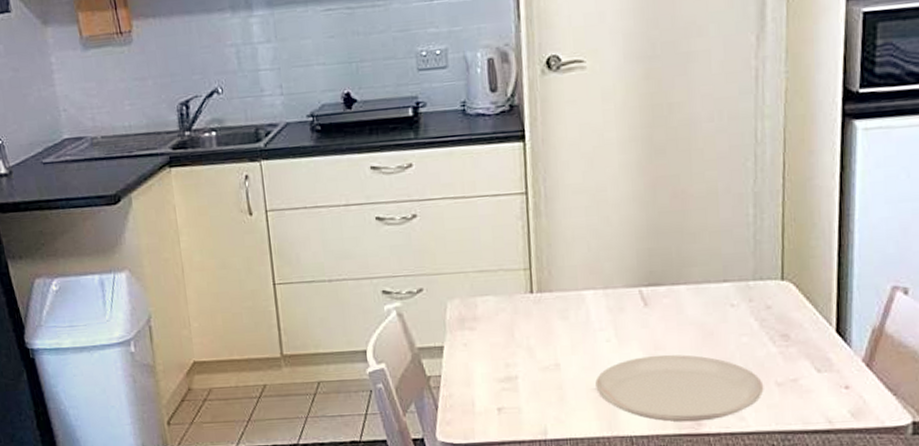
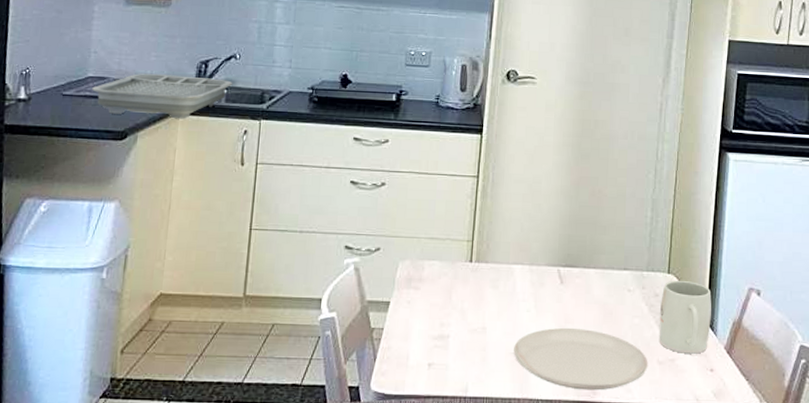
dish rack: none [71,120,221,177] -> present [92,74,233,119]
mug: none [773,286,843,372] -> present [658,280,712,354]

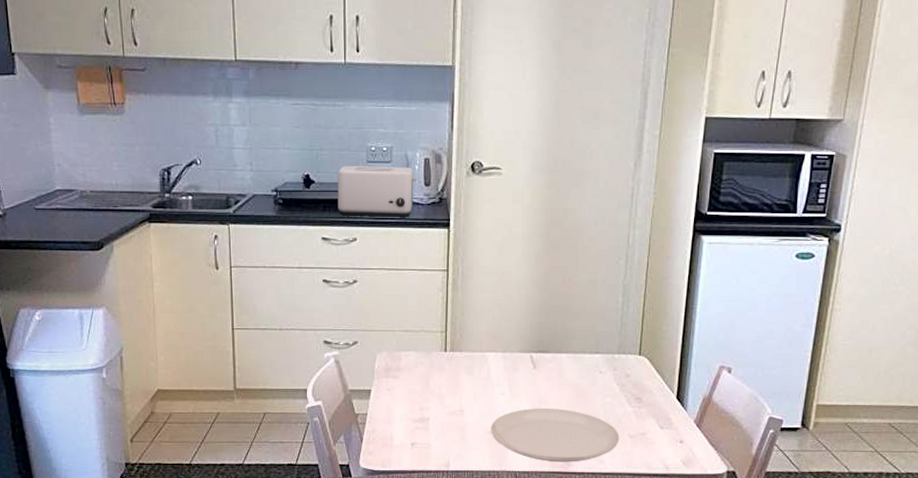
dish rack: present [92,74,233,119] -> none [62,184,197,227]
toaster: none [372,67,454,121] -> present [337,165,417,217]
mug: present [658,280,712,354] -> none [630,361,682,428]

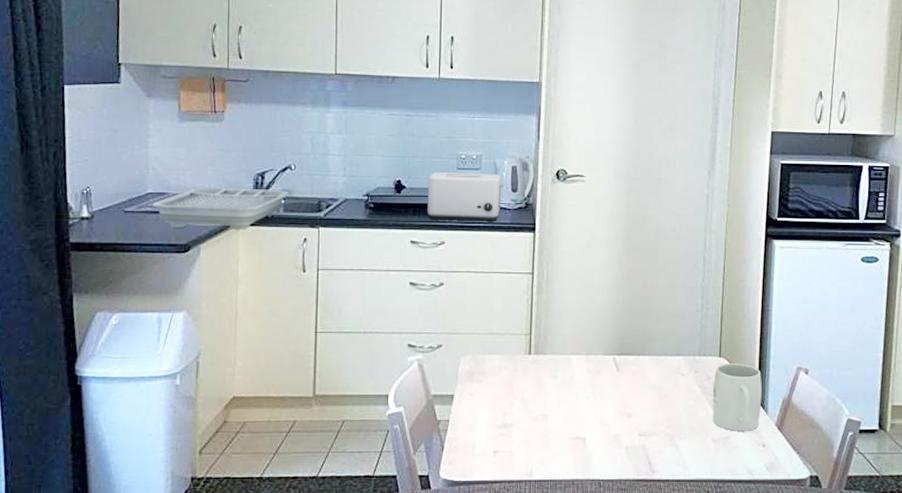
dish rack: none [62,184,197,227] -> present [153,188,290,230]
plate: present [491,408,620,462] -> none [575,412,703,469]
mug: none [630,361,682,428] -> present [712,363,762,431]

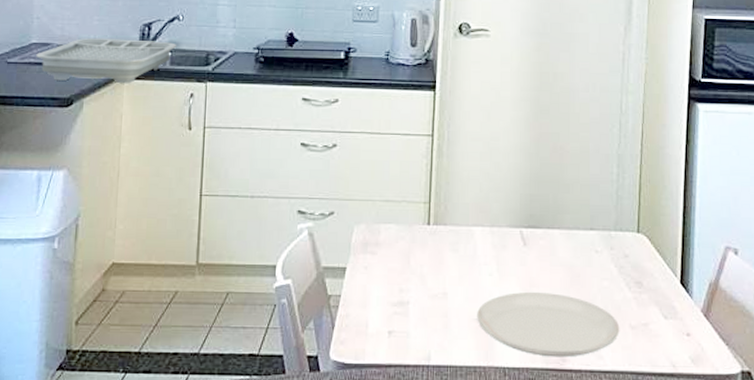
toaster: present [427,172,505,221] -> none [320,24,404,78]
plate: none [575,412,703,469] -> present [477,291,620,357]
mug: present [712,363,762,431] -> none [630,239,686,318]

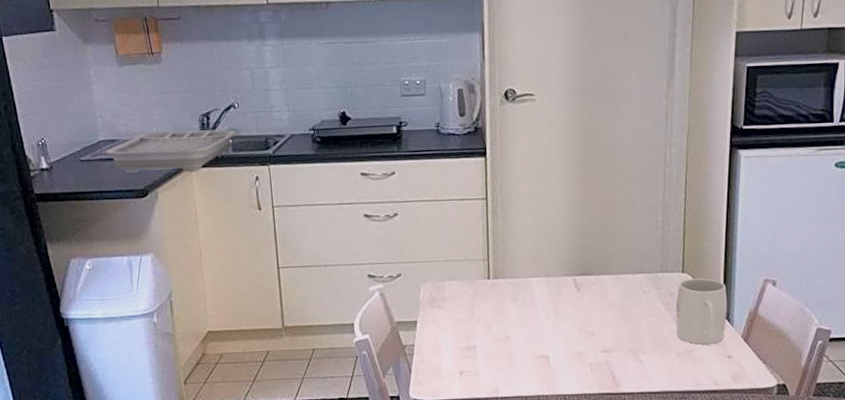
plate: present [477,291,620,357] -> none [538,330,667,384]
mug: none [630,239,686,318] -> present [675,278,727,345]

